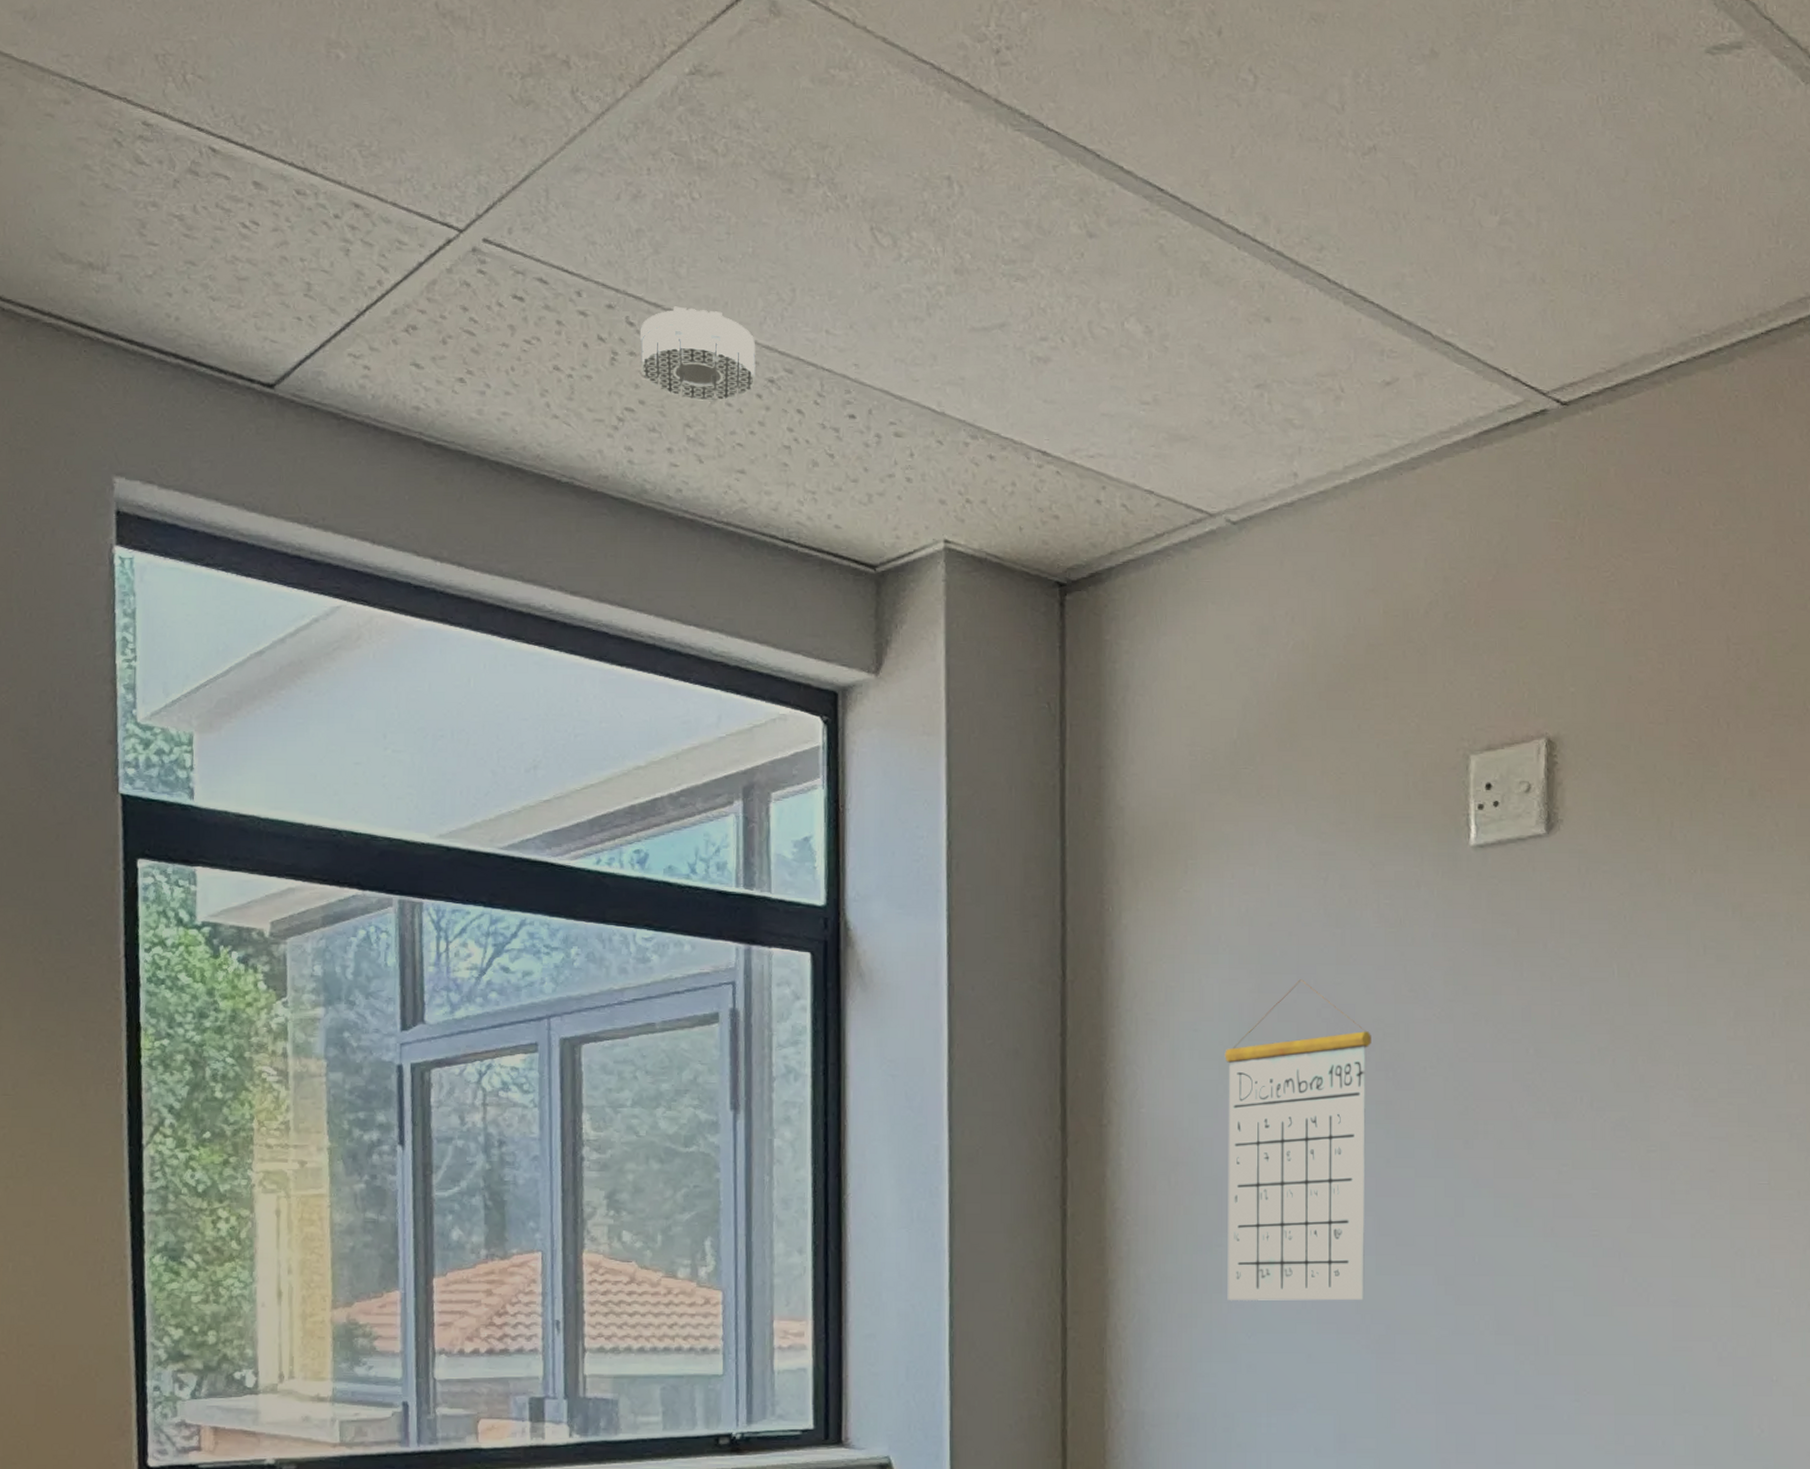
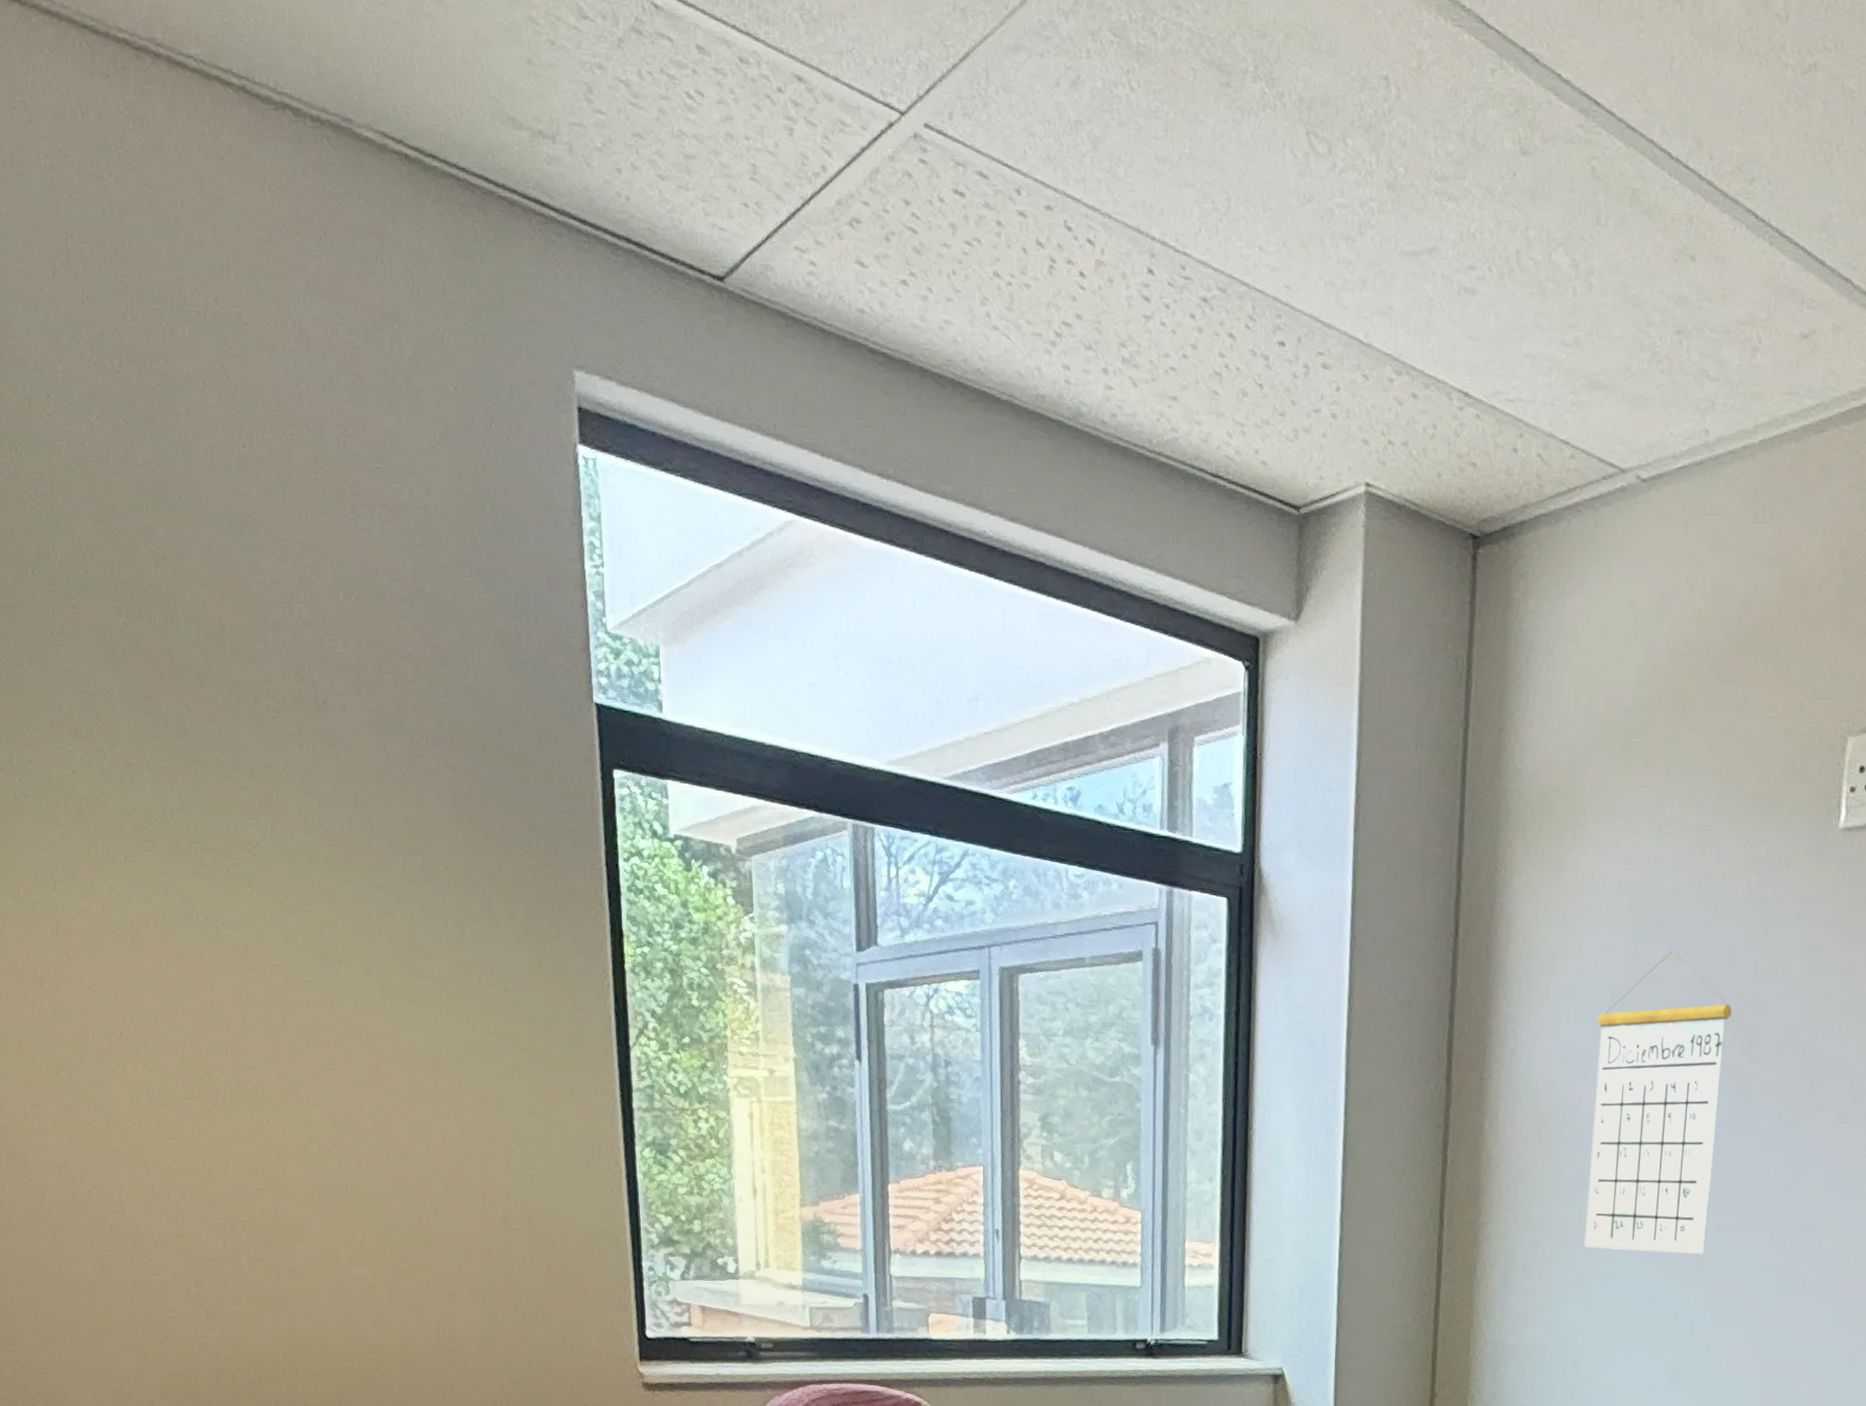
smoke detector: present [639,306,756,401] -> none [1077,211,1191,320]

